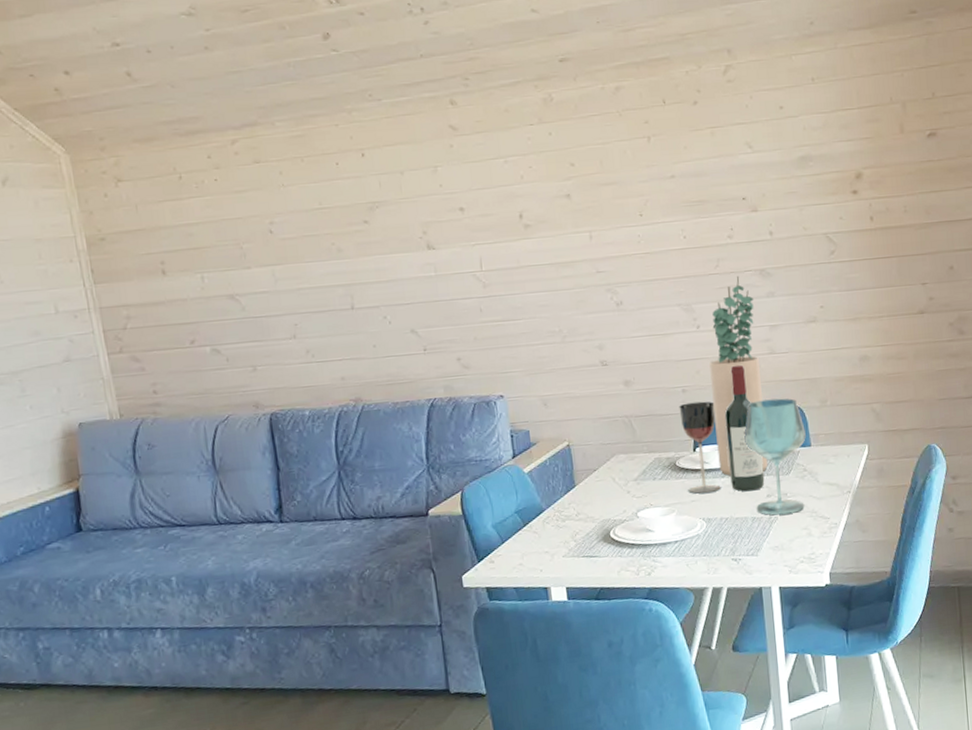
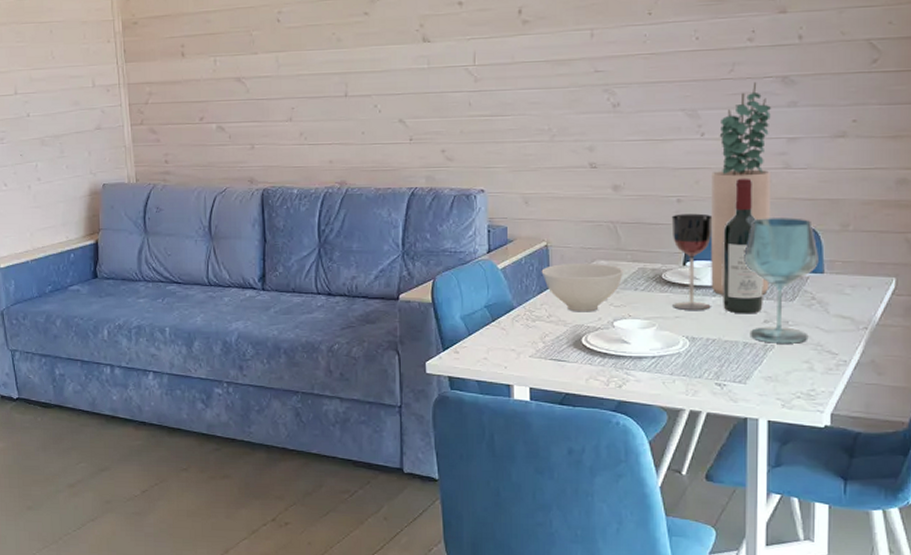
bowl: none [566,457,642,507] -> present [541,262,623,312]

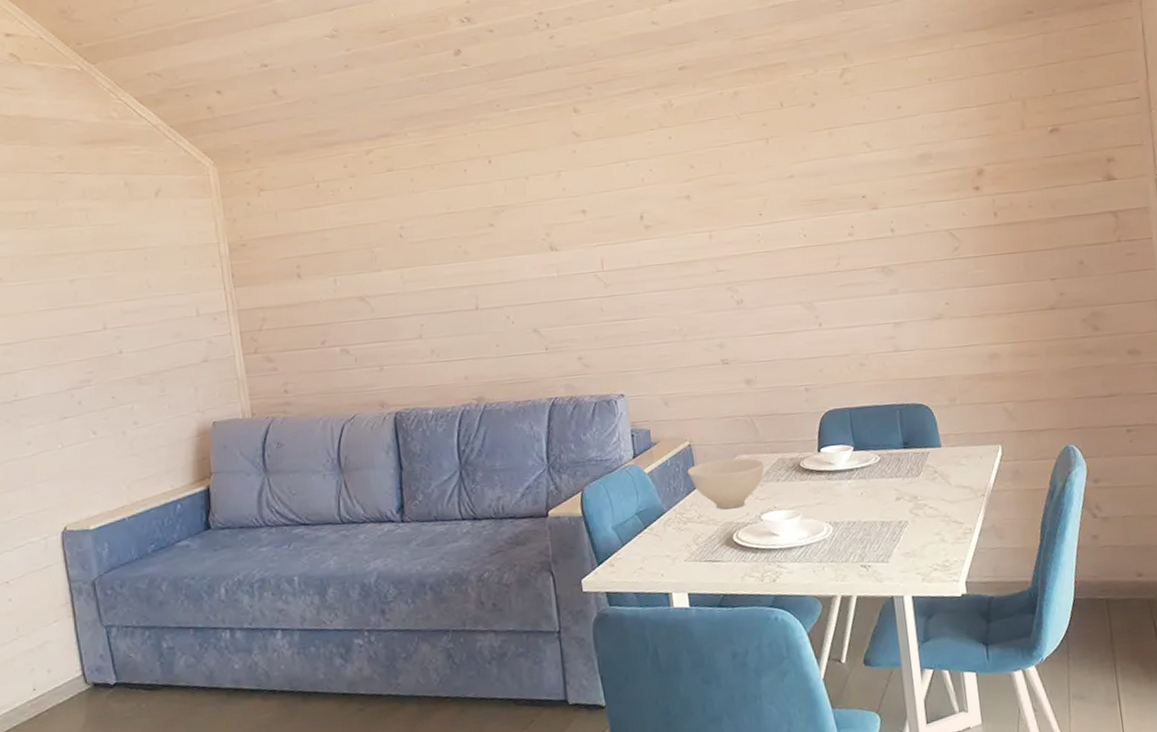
wineglass: present [671,213,713,310] -> none [802,400,848,496]
vase: present [711,81,772,295] -> none [832,272,897,477]
wine bottle: present [723,178,763,314] -> none [849,362,894,494]
wine glass: present [744,218,819,344] -> none [870,397,937,520]

